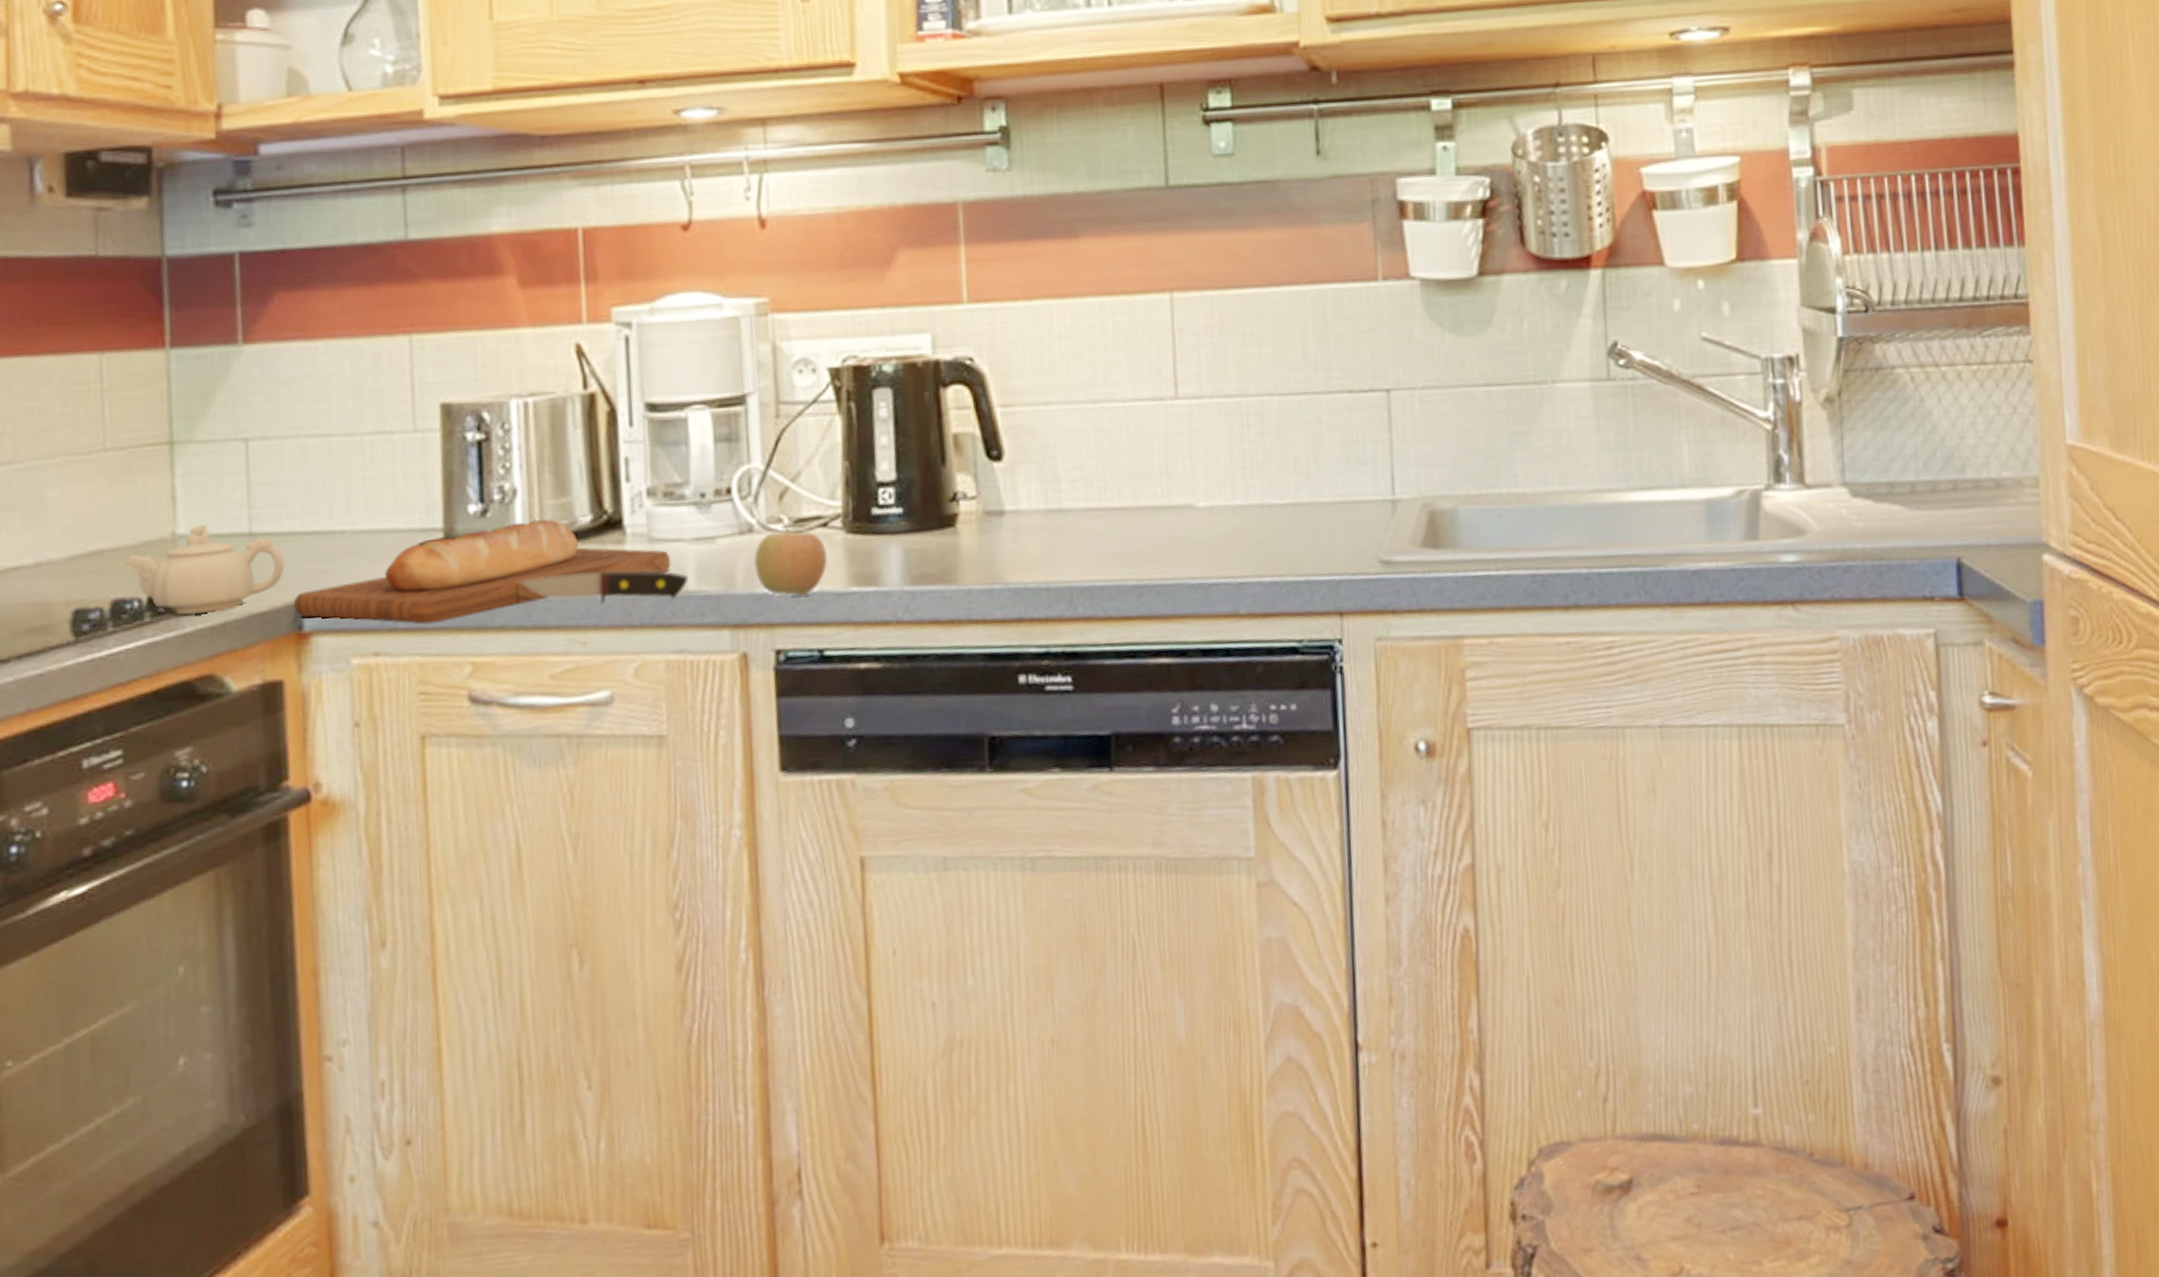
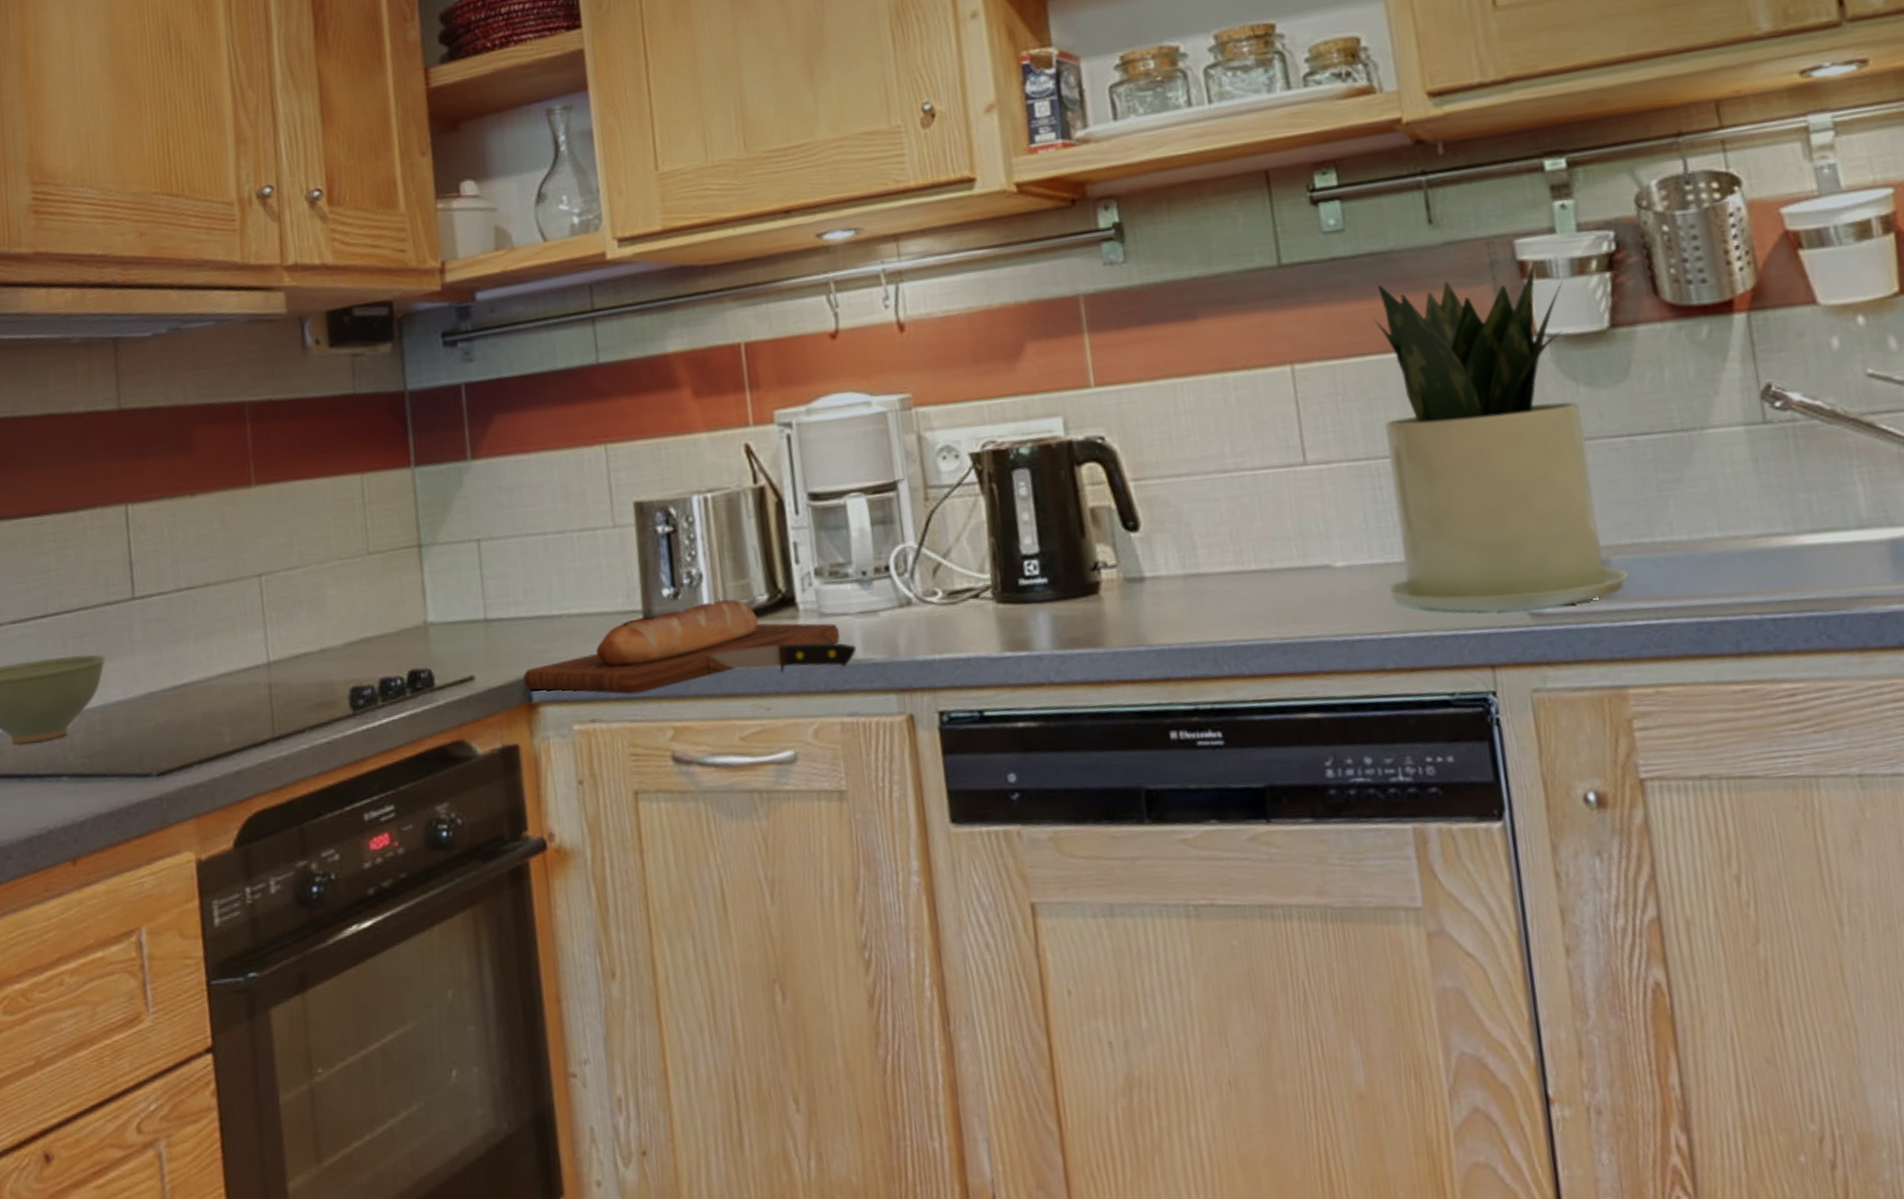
teapot: present [126,524,285,615] -> none [389,613,515,691]
fruit: present [753,520,828,596] -> none [913,593,982,662]
planter: none [1245,203,1475,559] -> present [1373,262,1629,613]

